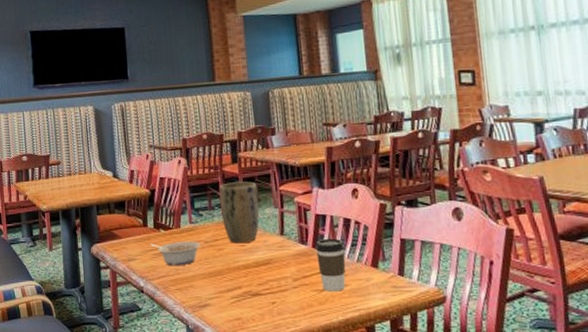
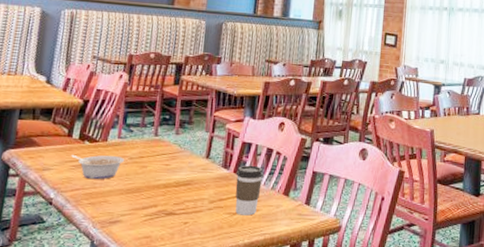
plant pot: present [219,181,260,244] -> none [152,102,194,163]

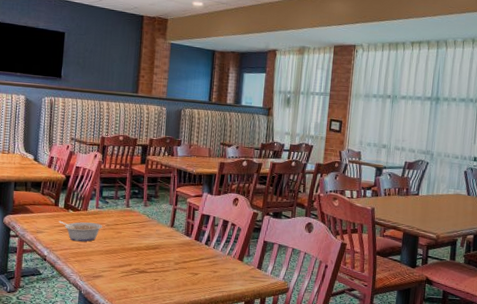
coffee cup: present [235,165,264,216] -> none [196,234,221,276]

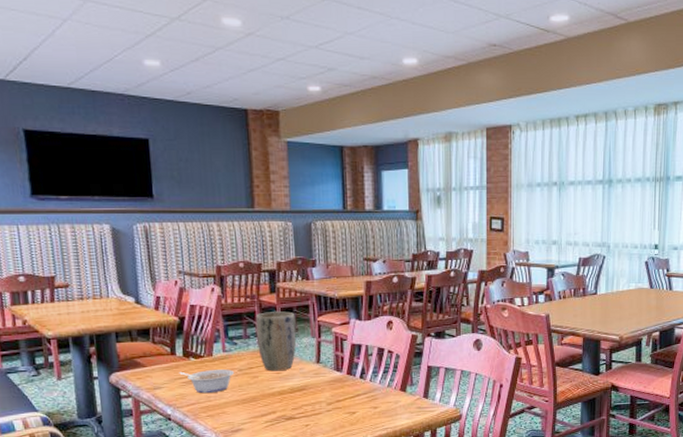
plant pot: none [124,179,159,230] -> present [255,311,297,372]

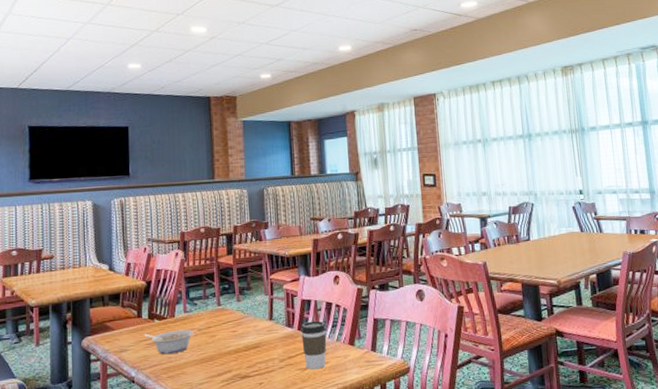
plant pot: present [255,311,297,372] -> none [213,271,251,330]
coffee cup: none [349,365,378,414] -> present [300,320,327,370]

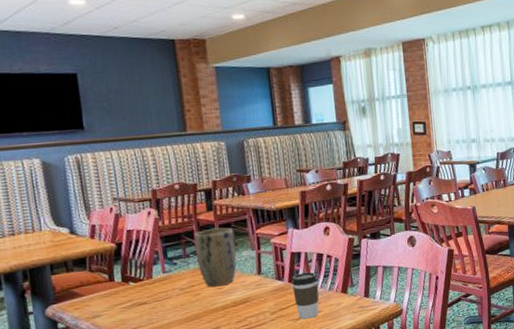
legume: present [144,329,194,355] -> none [119,290,176,317]
plant pot: none [213,271,251,330] -> present [193,227,237,288]

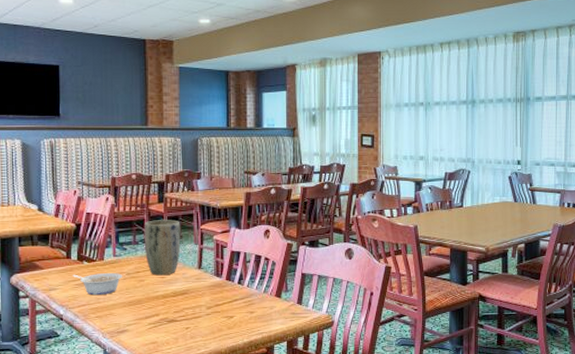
legume: none [119,290,176,317] -> present [73,273,123,296]
coffee cup: present [291,271,319,319] -> none [228,272,255,318]

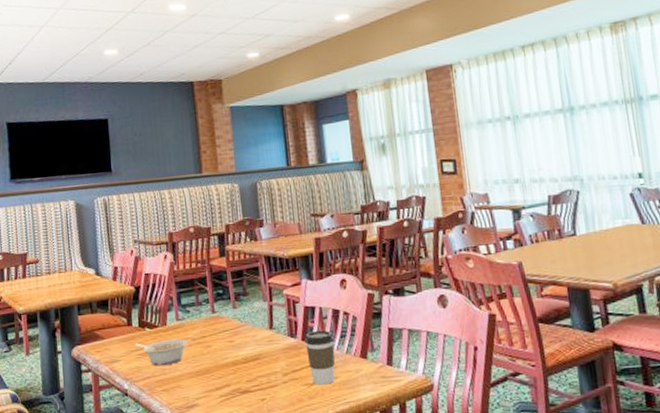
plant pot: present [144,220,181,276] -> none [206,275,248,340]
coffee cup: none [228,272,255,318] -> present [304,330,336,385]

